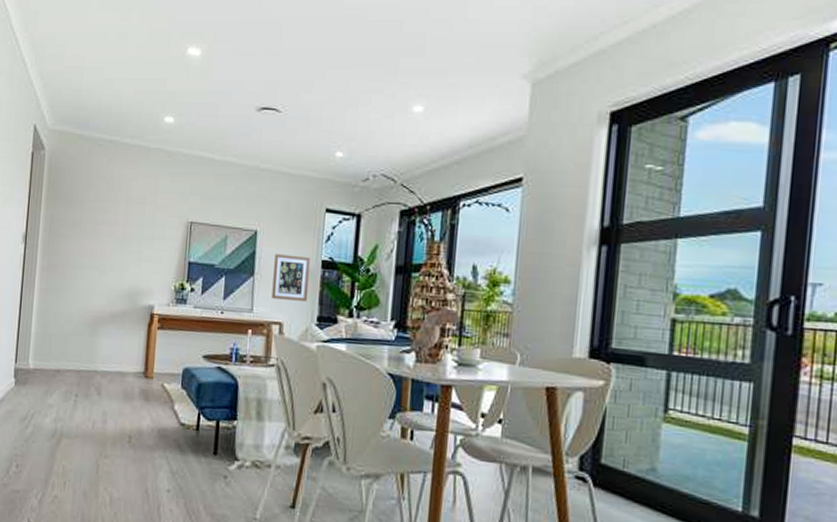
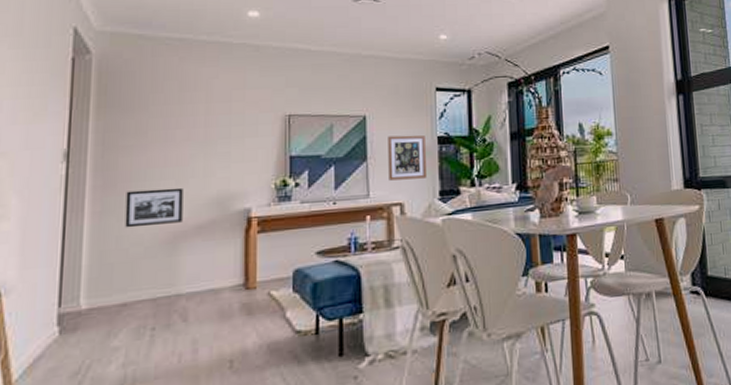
picture frame: none [61,275,104,309] -> present [125,187,183,228]

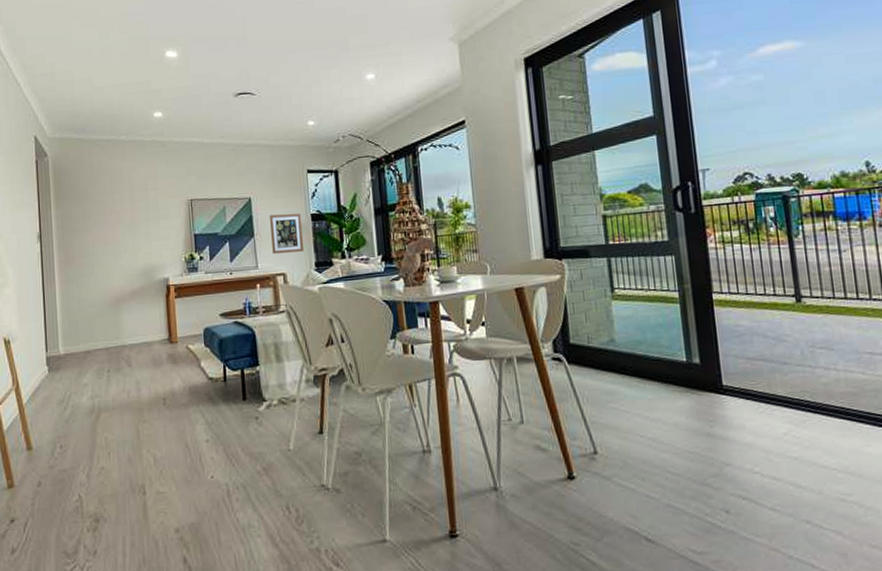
picture frame: present [125,187,183,228] -> none [81,261,121,293]

